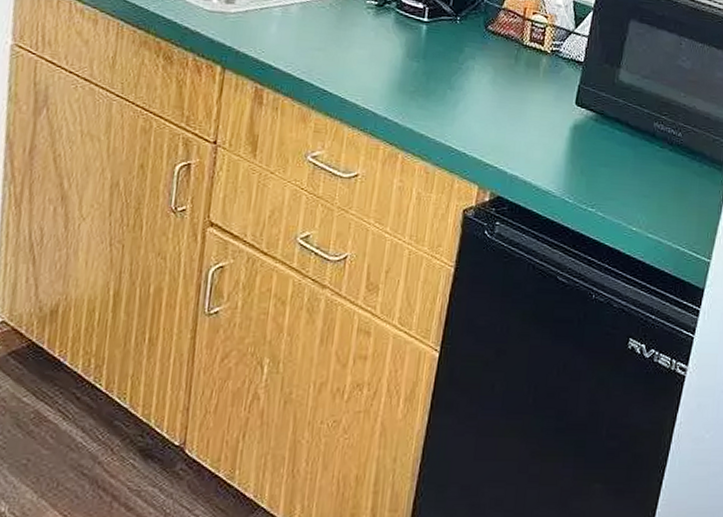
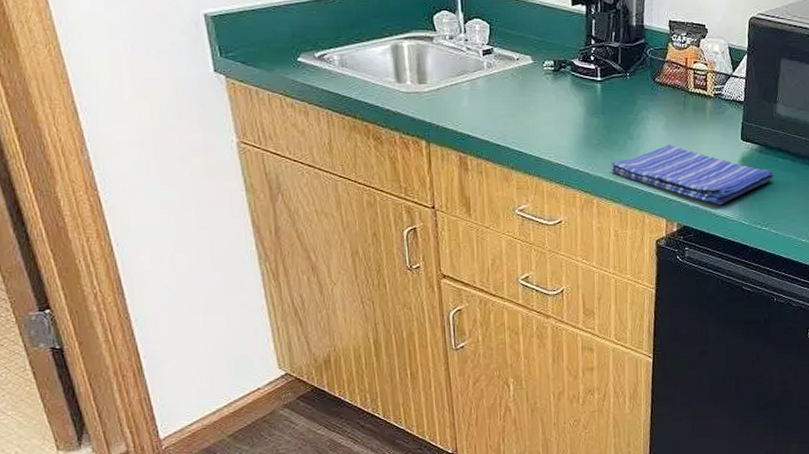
dish towel: none [424,101,608,176] -> present [611,145,774,205]

